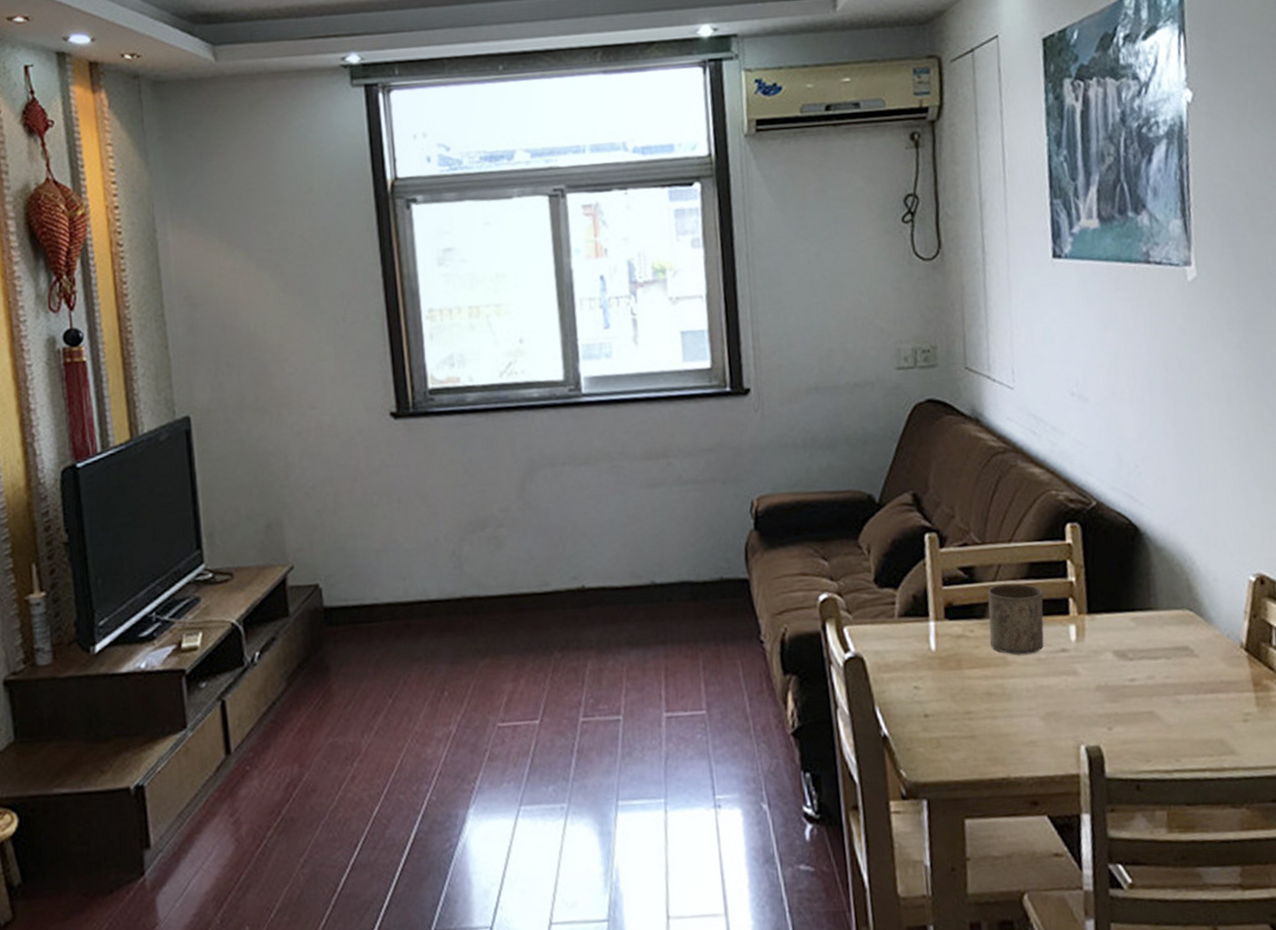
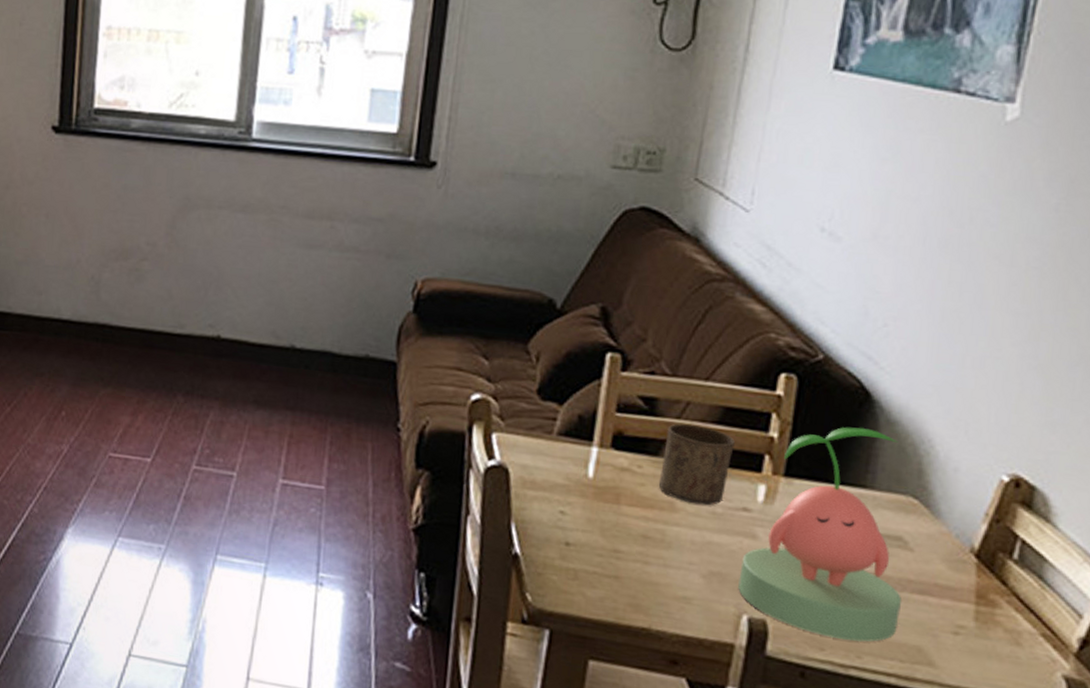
plant: none [1070,558,1201,749] -> present [738,427,903,642]

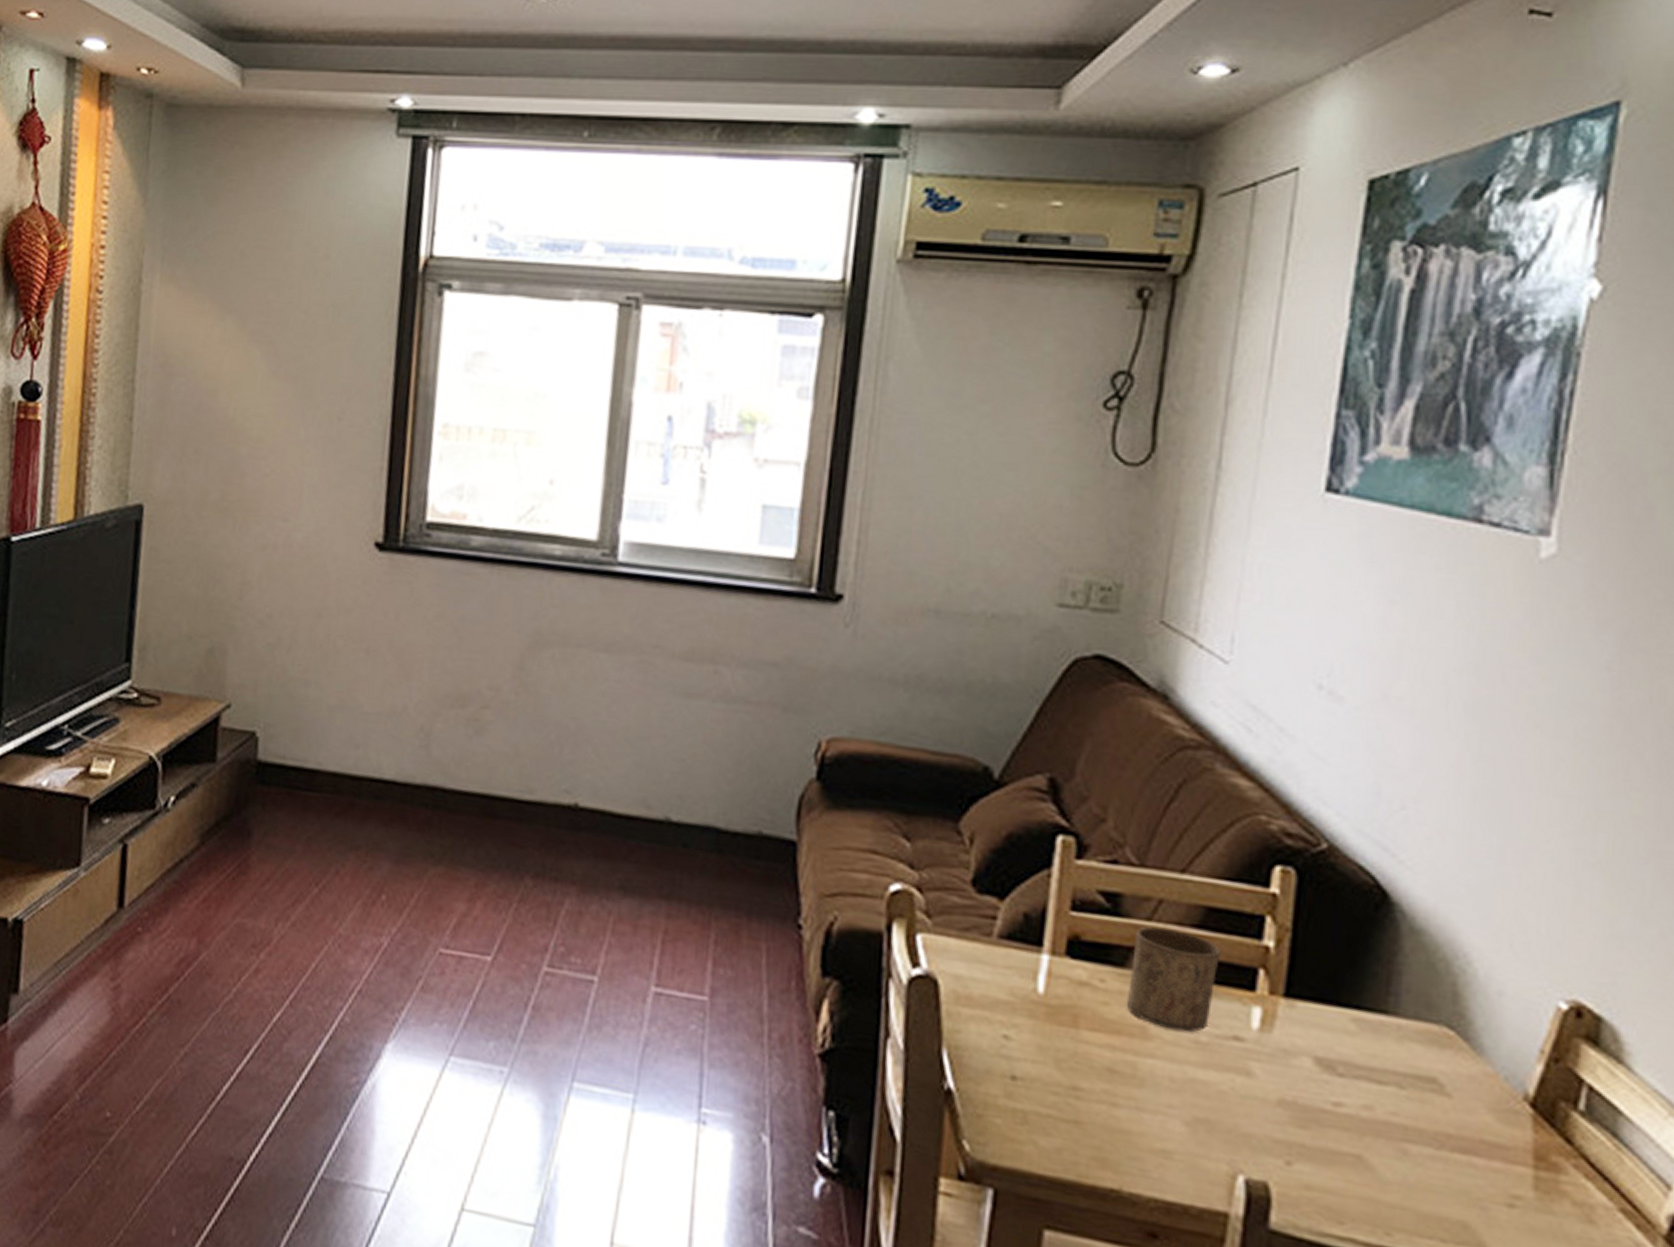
plant: present [738,427,903,642] -> none [1231,935,1441,1215]

